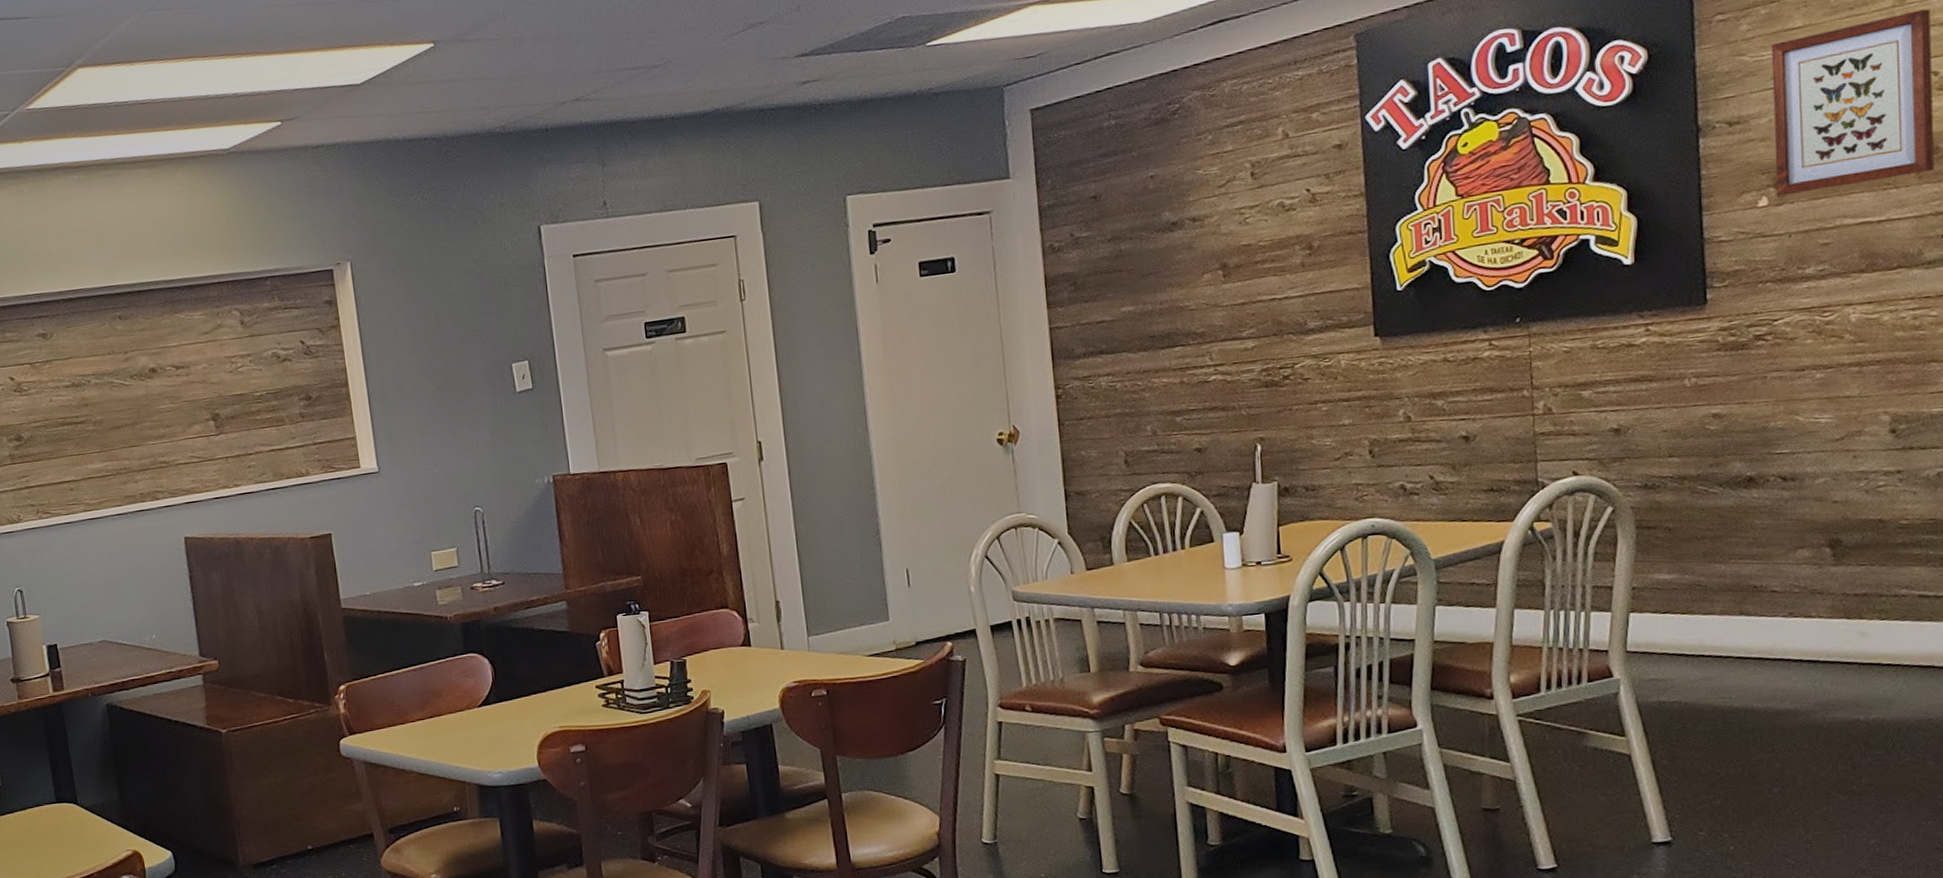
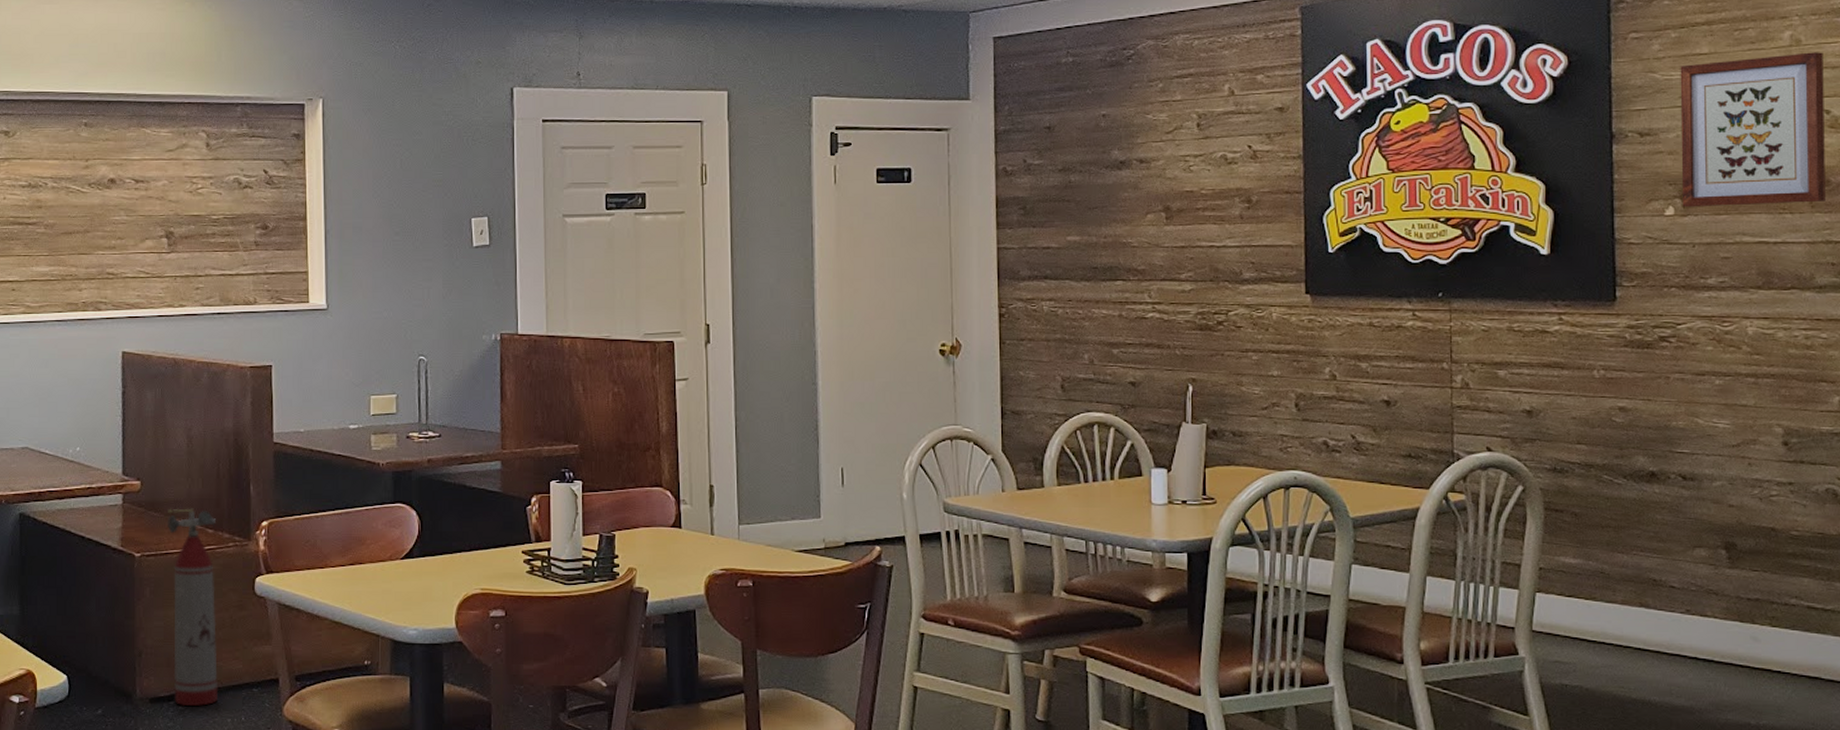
fire extinguisher: none [247,680,318,869] -> present [166,508,219,707]

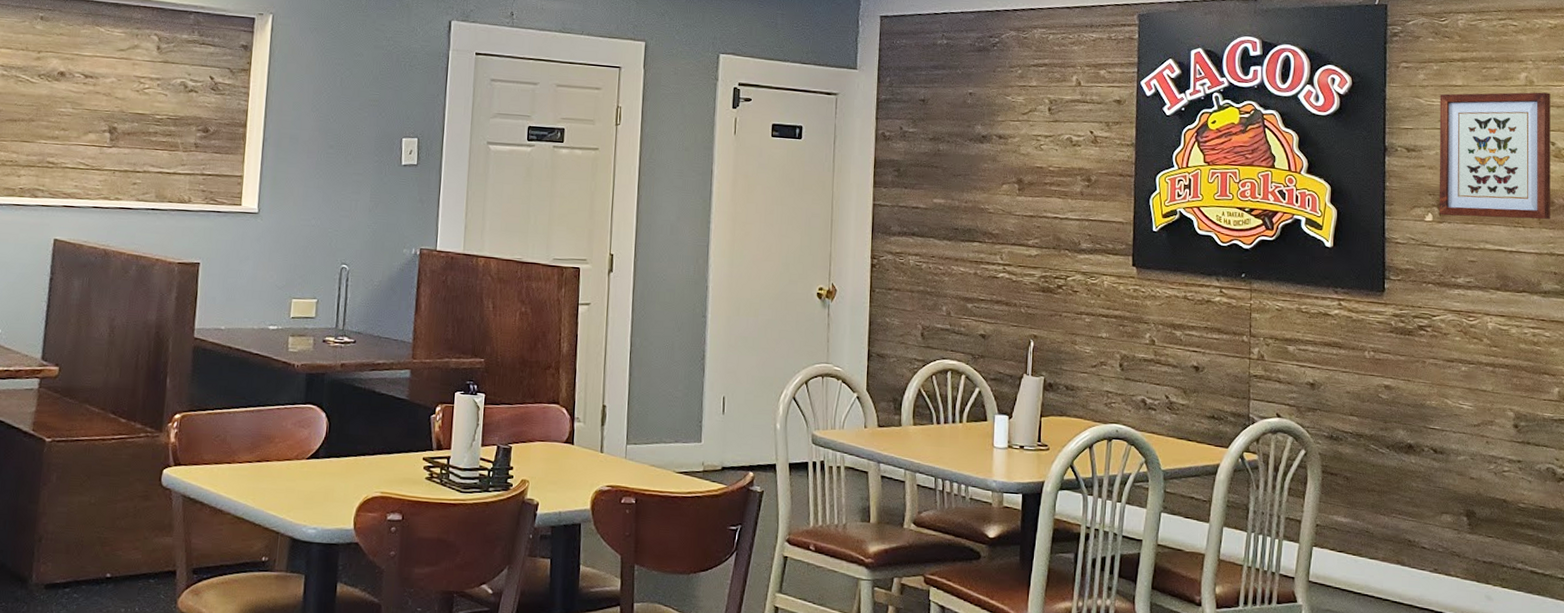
fire extinguisher: present [166,508,219,707] -> none [70,395,130,595]

